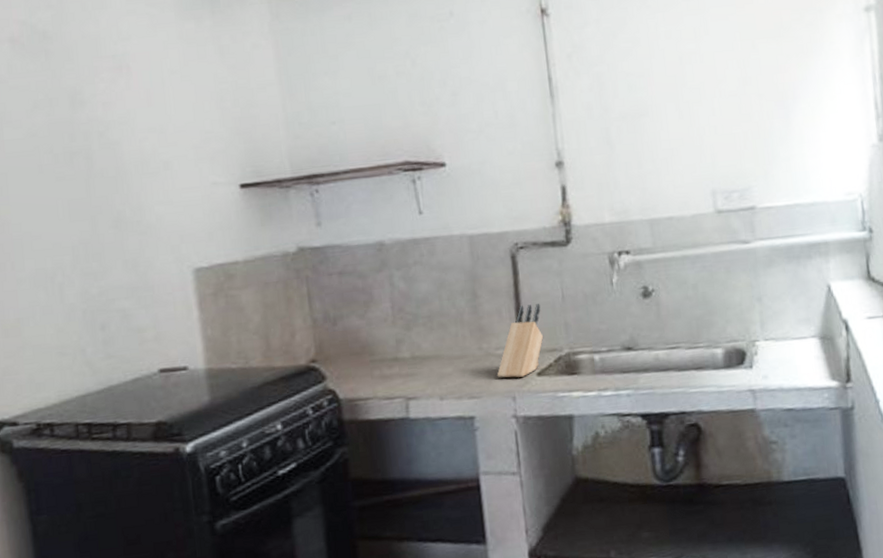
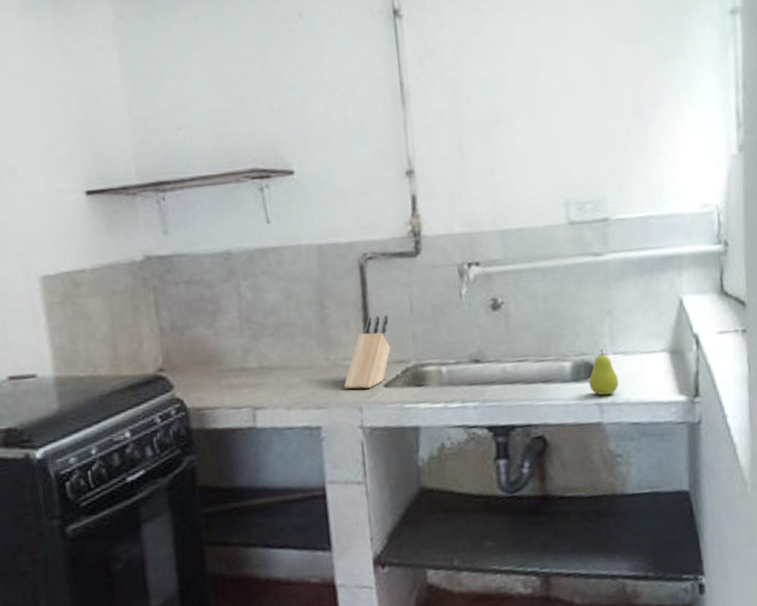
fruit: none [741,335,771,382] -> present [589,349,619,396]

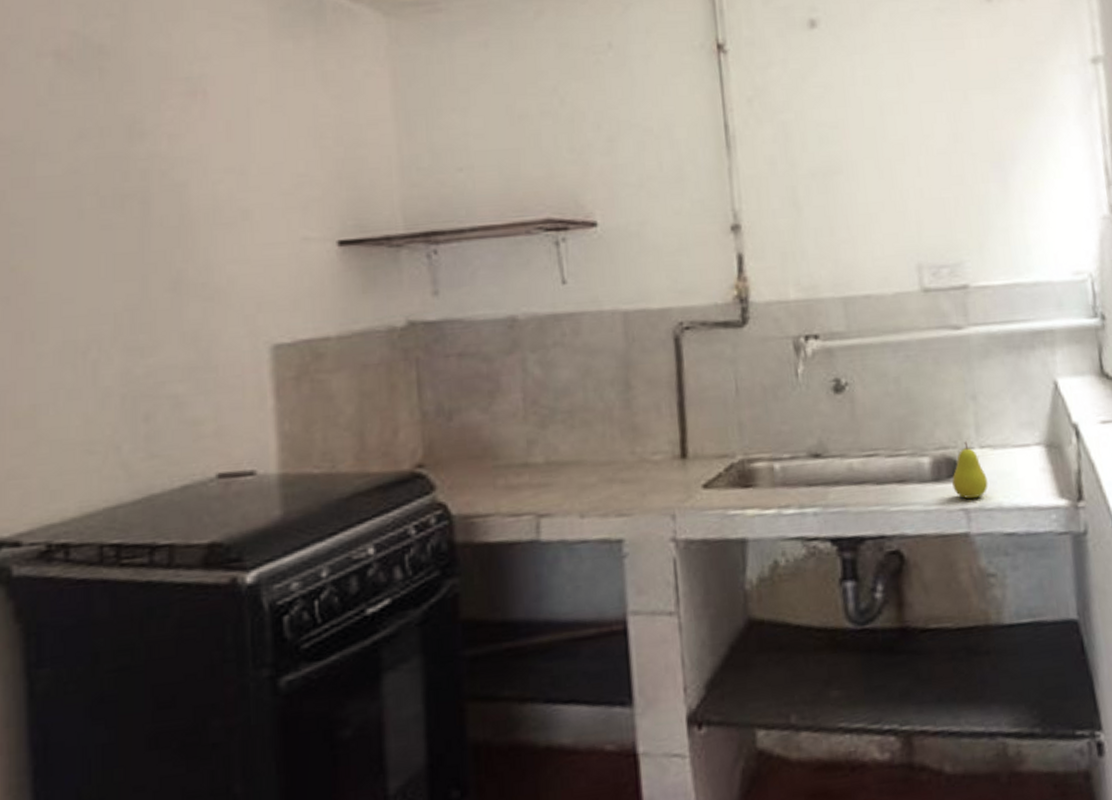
knife block: present [344,315,391,389] -> none [652,398,712,491]

